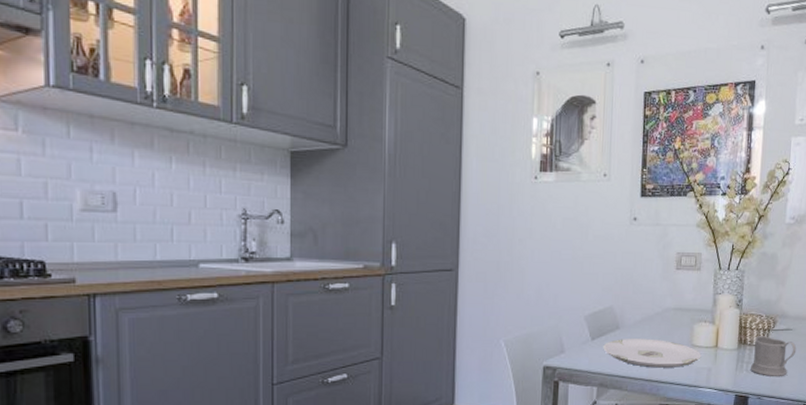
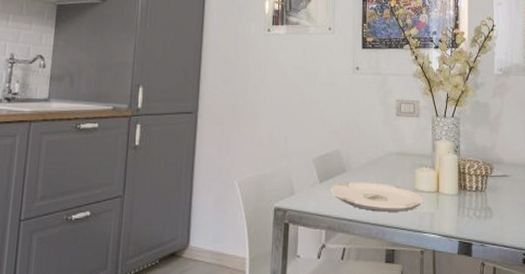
mug: present [751,336,797,377] -> none [472,182,515,224]

